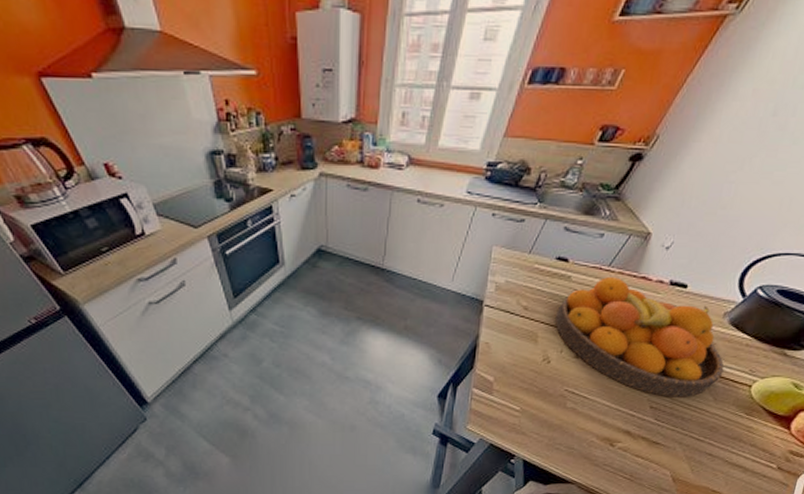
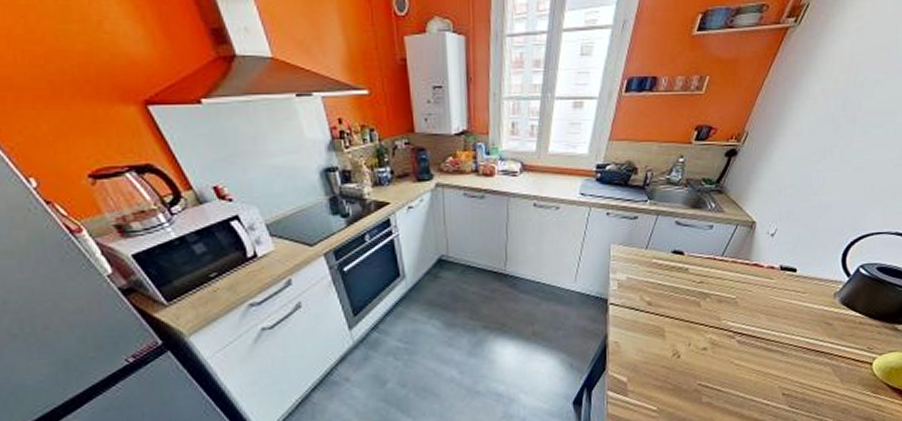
fruit bowl: present [554,277,724,397] -> none [678,266,844,383]

